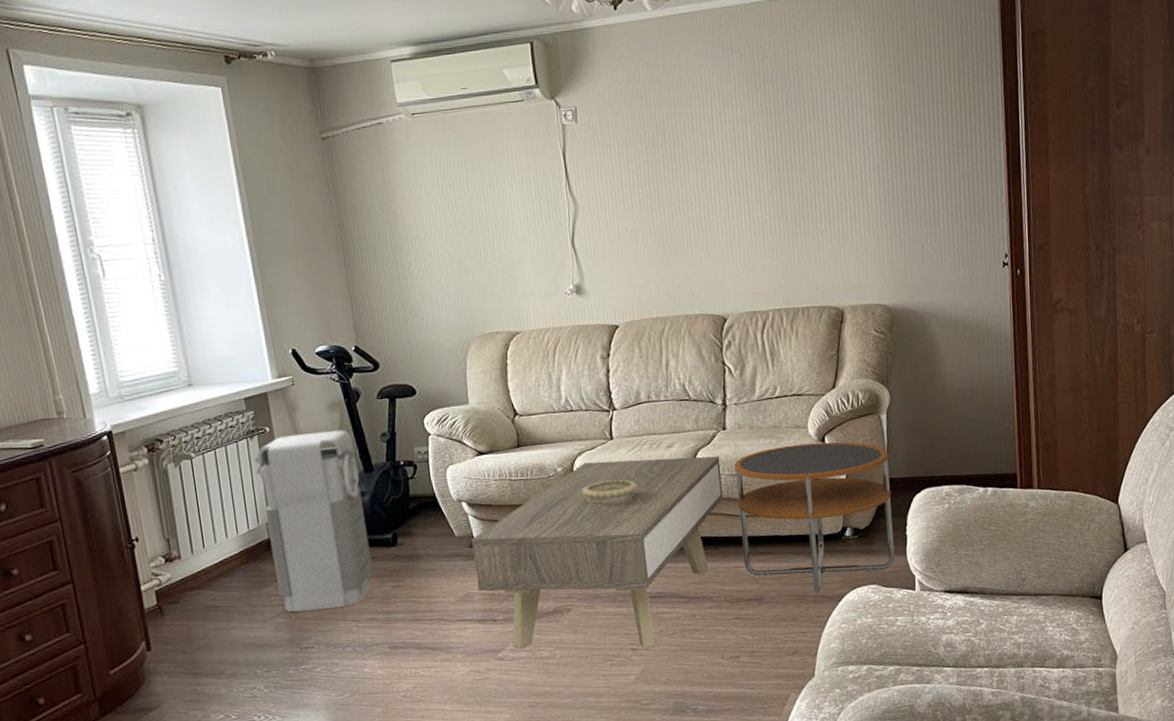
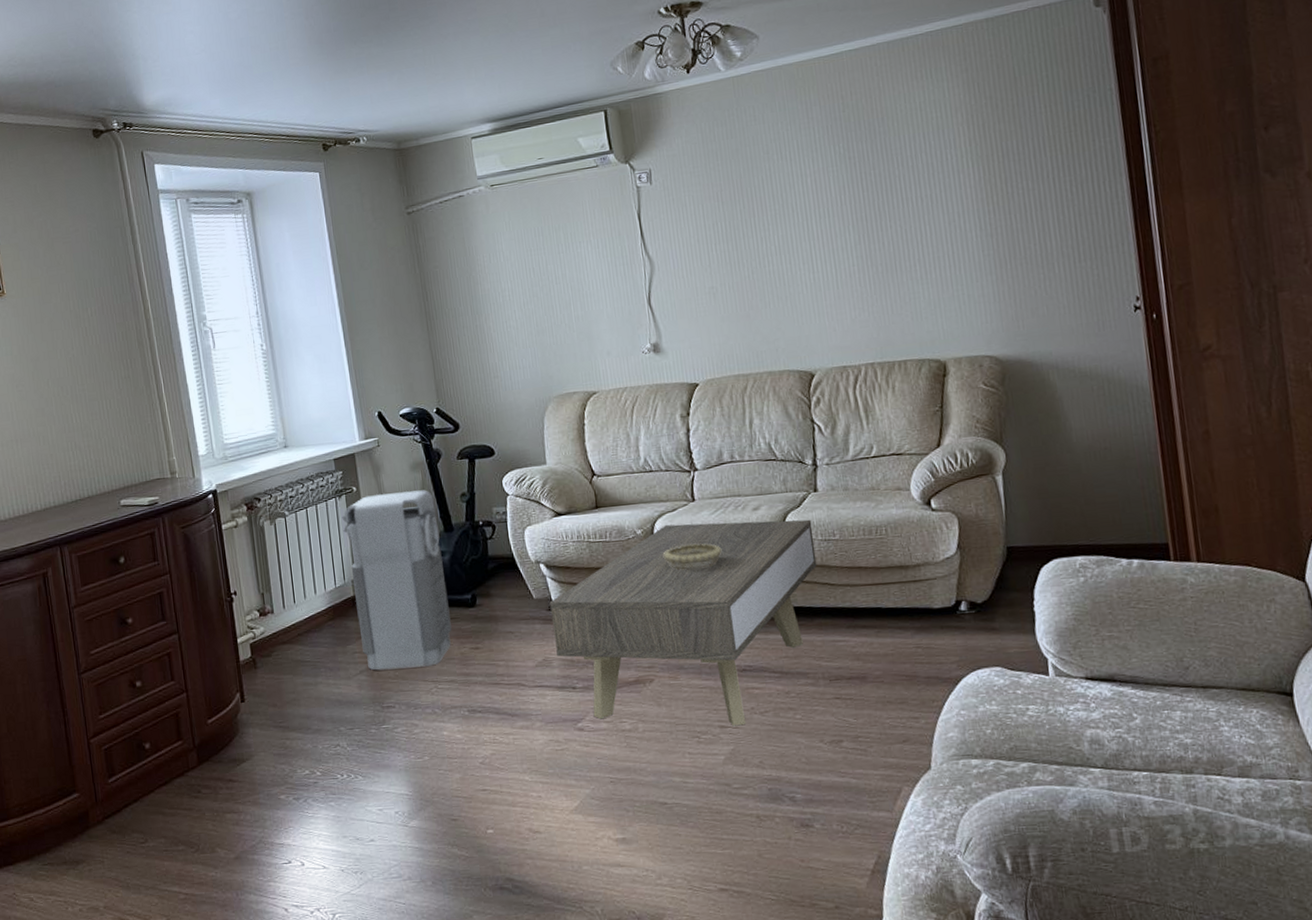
side table: present [734,442,895,593] -> none [828,505,1022,673]

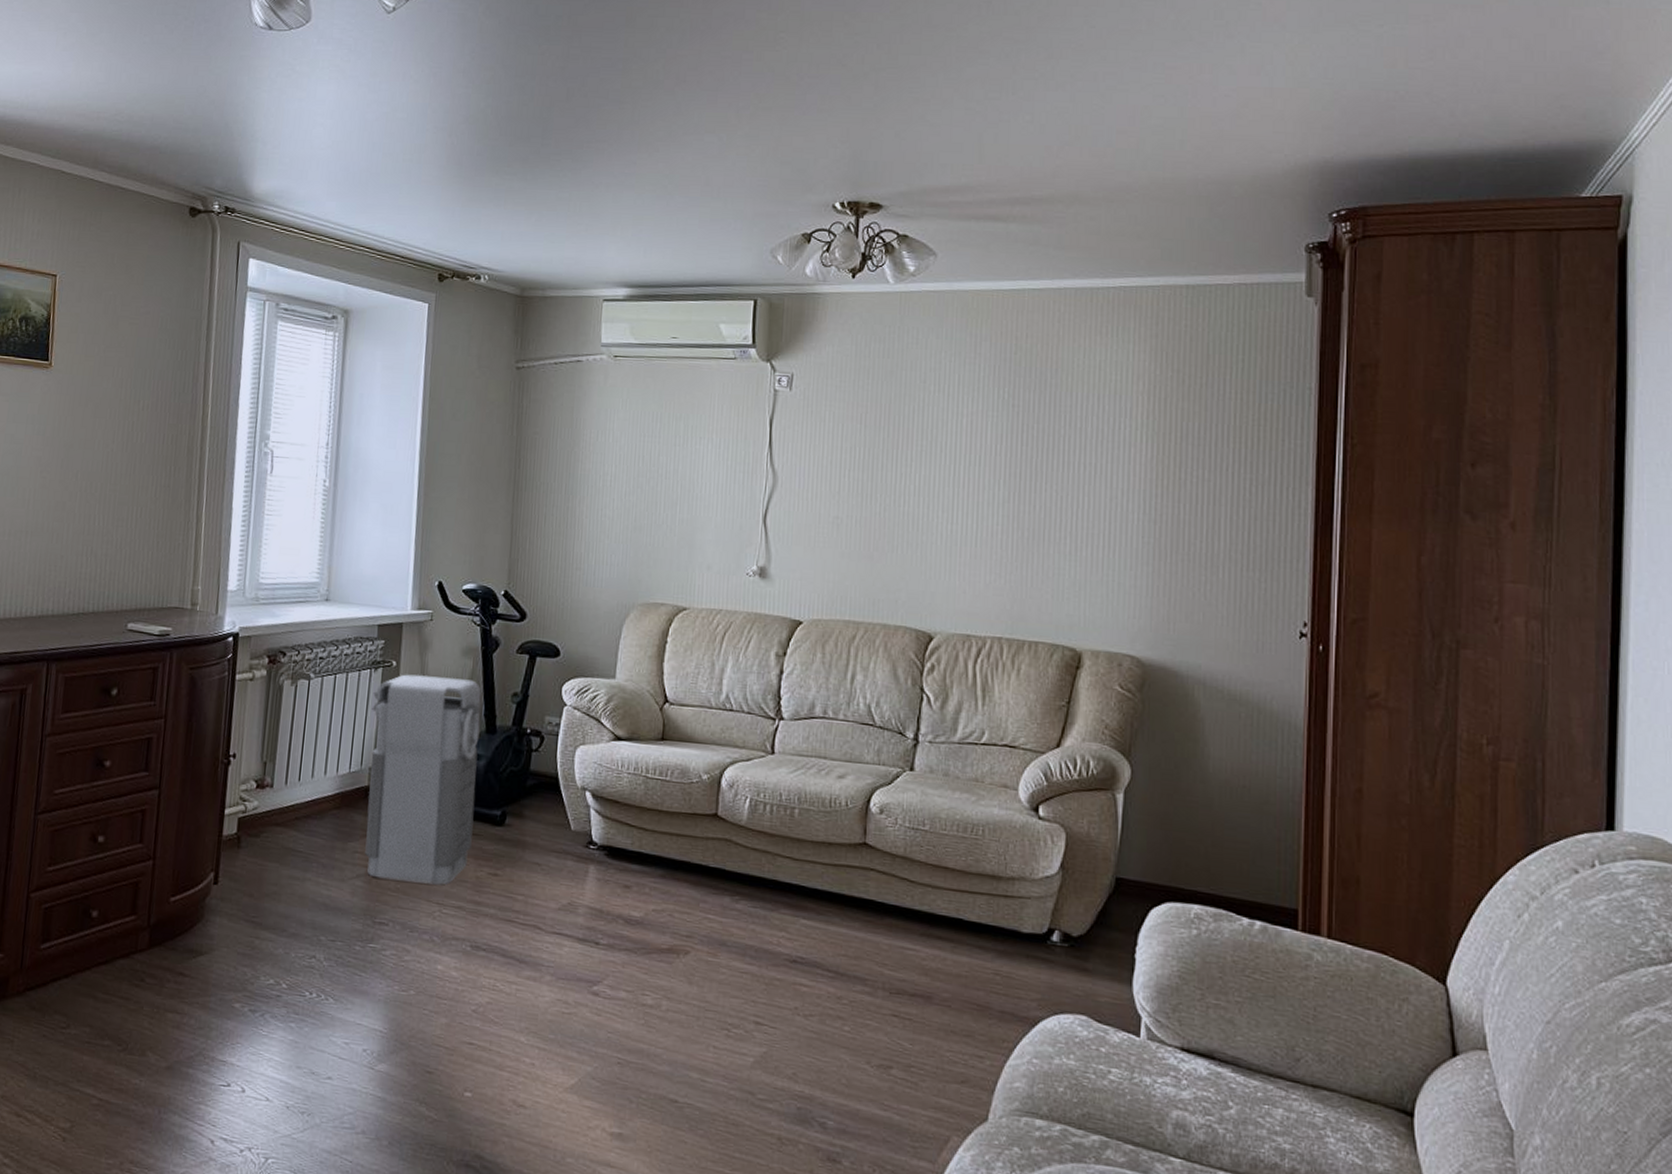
coffee table: present [549,519,817,726] -> none [585,775,901,1027]
decorative bowl: present [664,543,722,570] -> none [728,802,795,834]

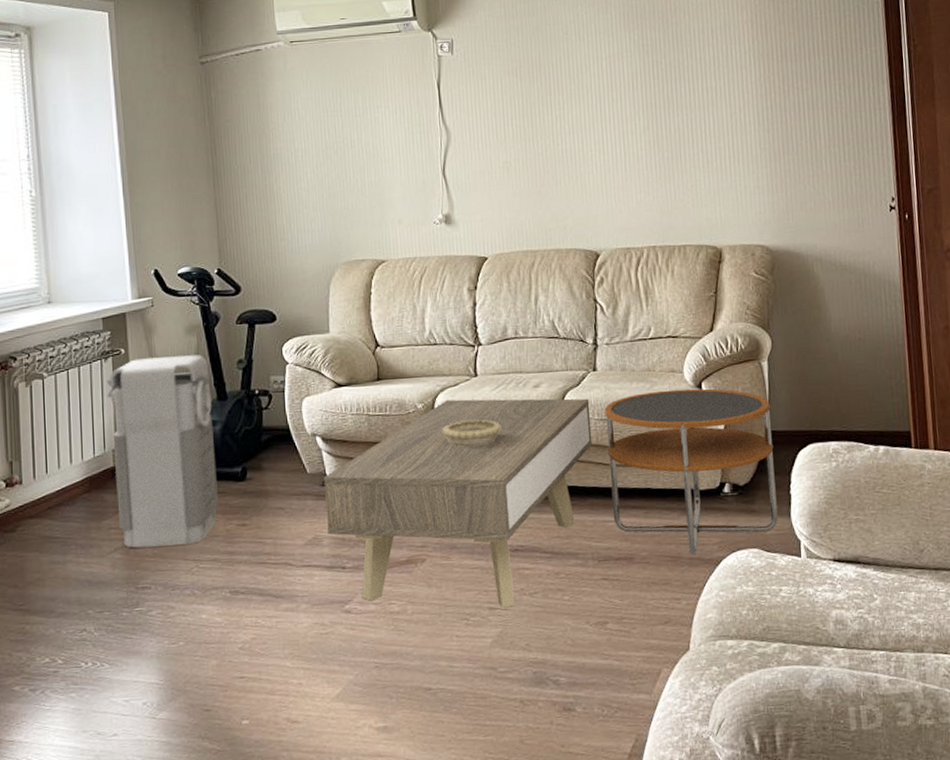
coffee table: none [585,775,901,1027] -> present [323,398,592,608]
decorative bowl: none [728,802,795,834] -> present [443,420,501,447]
side table: none [913,806,1121,1008] -> present [604,388,778,554]

